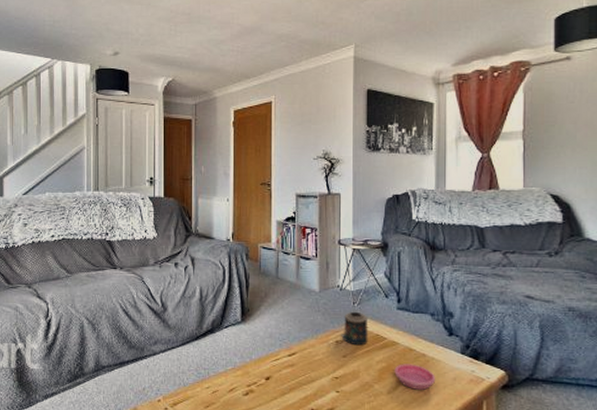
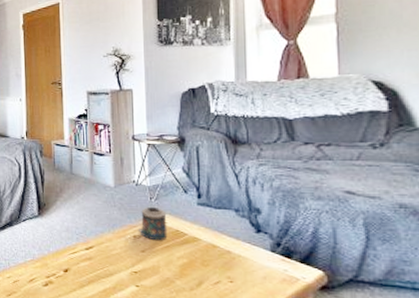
saucer: present [394,363,436,390] -> none [197,260,244,288]

